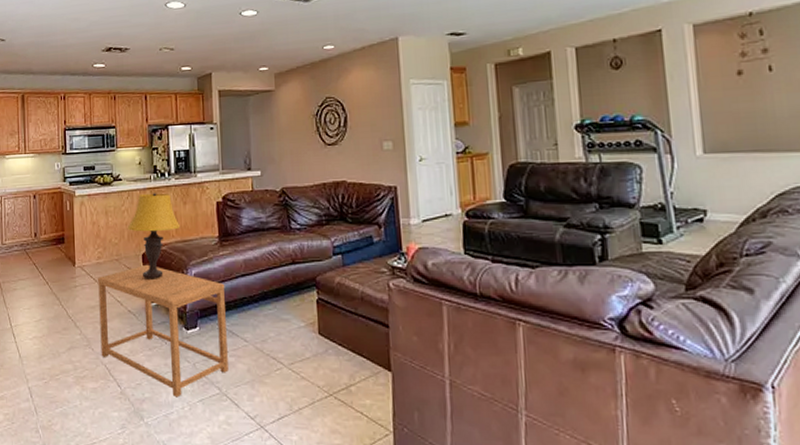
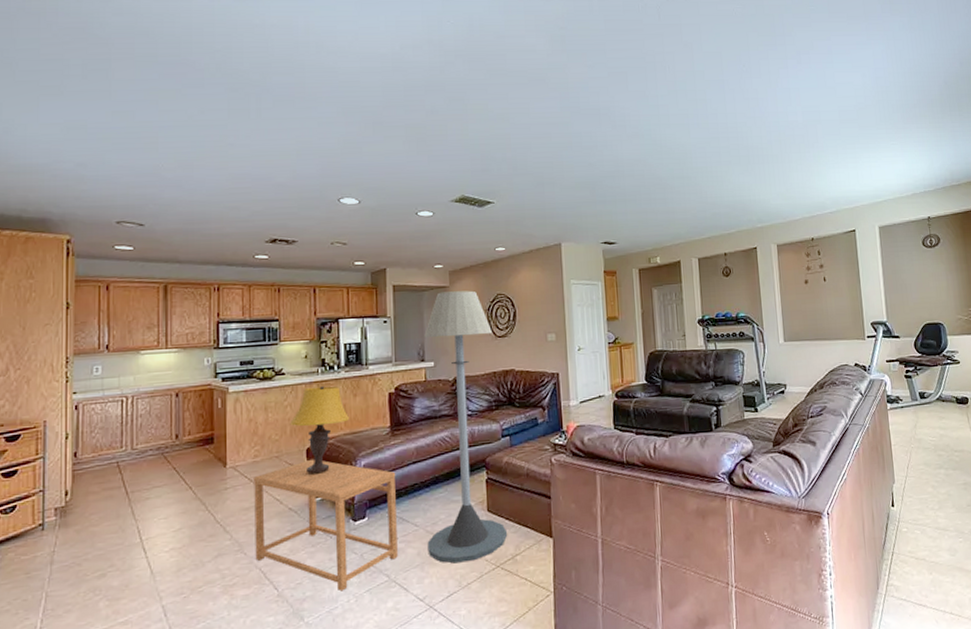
floor lamp: none [250,94,341,386] -> present [424,290,508,564]

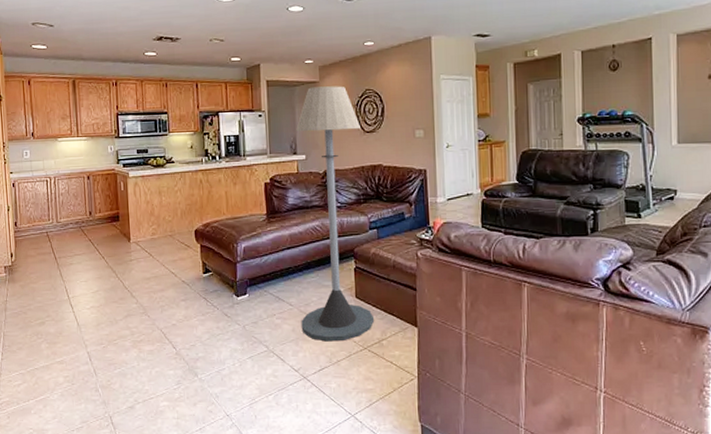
side table: present [254,459,398,592] -> none [153,239,275,356]
table lamp: present [290,386,350,474] -> none [180,174,231,253]

